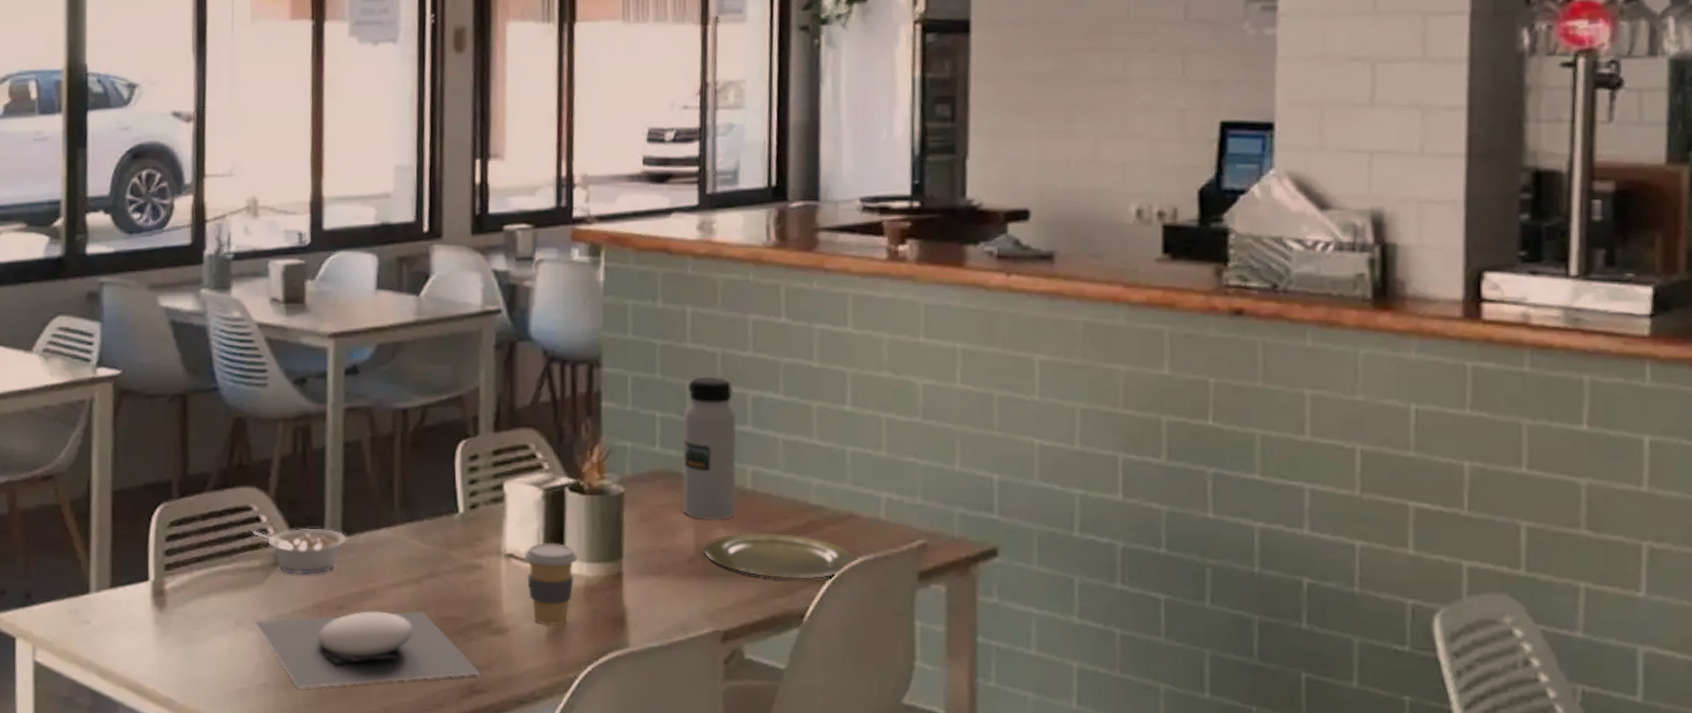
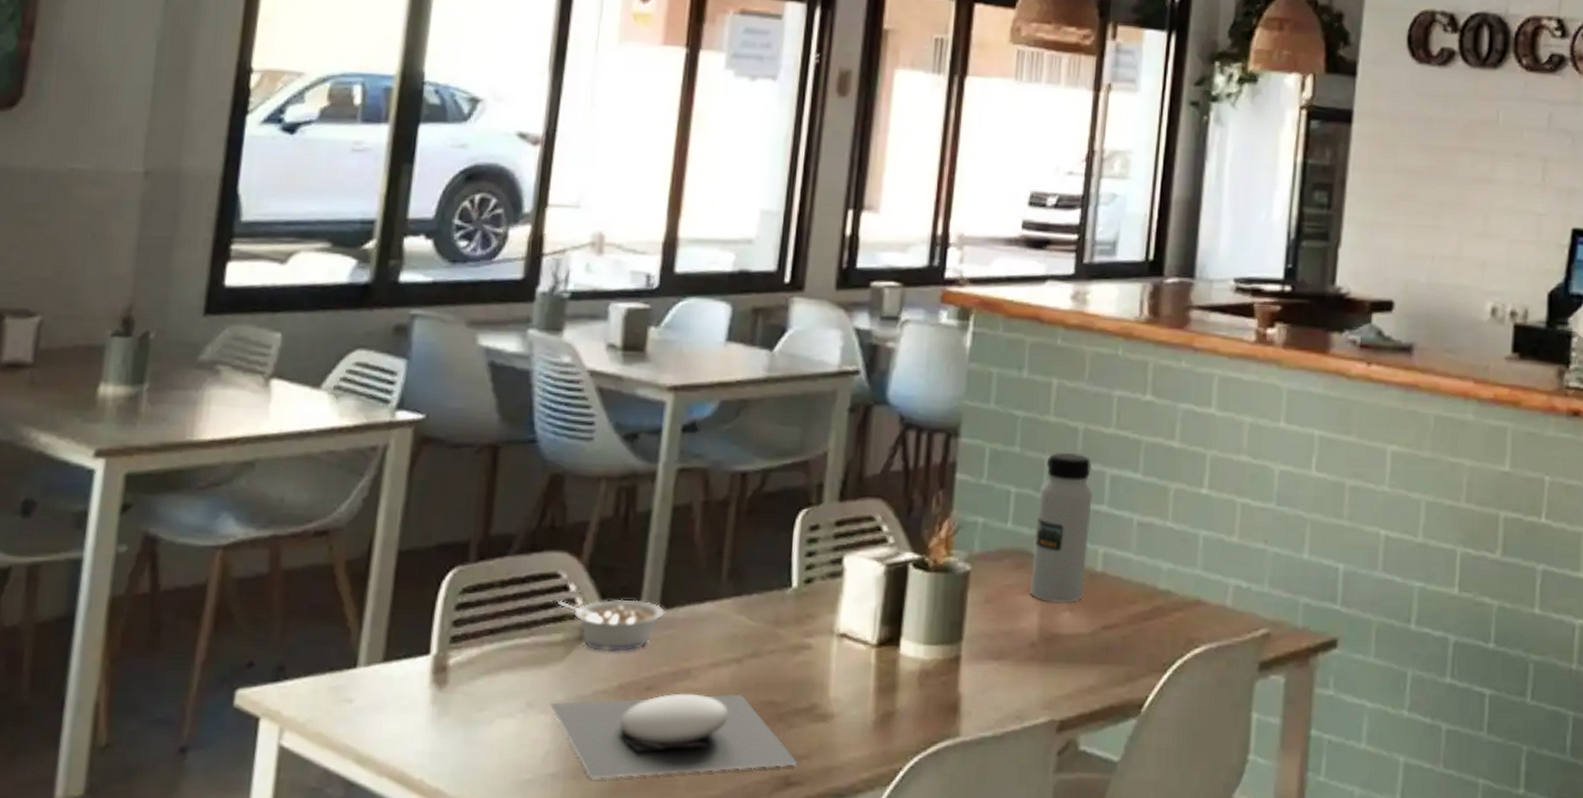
coffee cup: present [525,542,579,625] -> none [859,621,916,712]
plate: present [703,532,857,580] -> none [1047,616,1201,668]

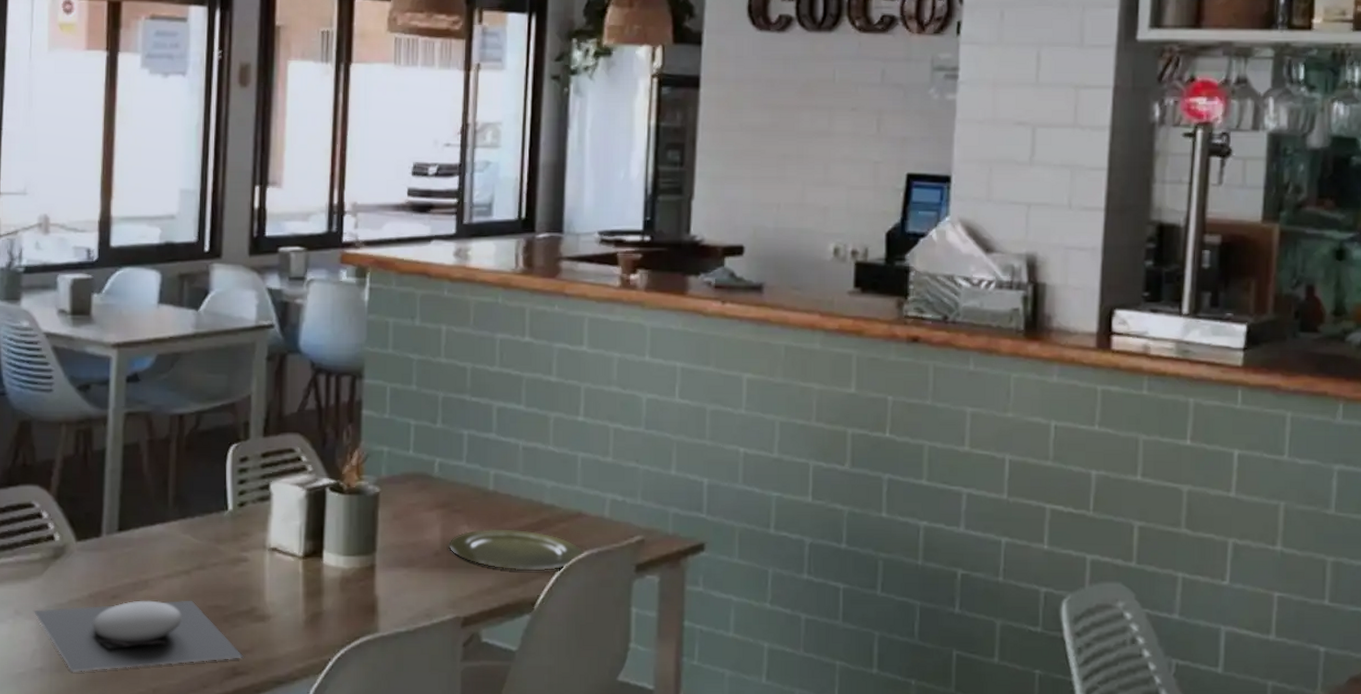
legume: present [558,599,665,652] -> none [34,523,123,567]
water bottle: present [1030,452,1093,604] -> none [432,389,482,518]
plate: none [1047,616,1201,668] -> present [449,528,583,571]

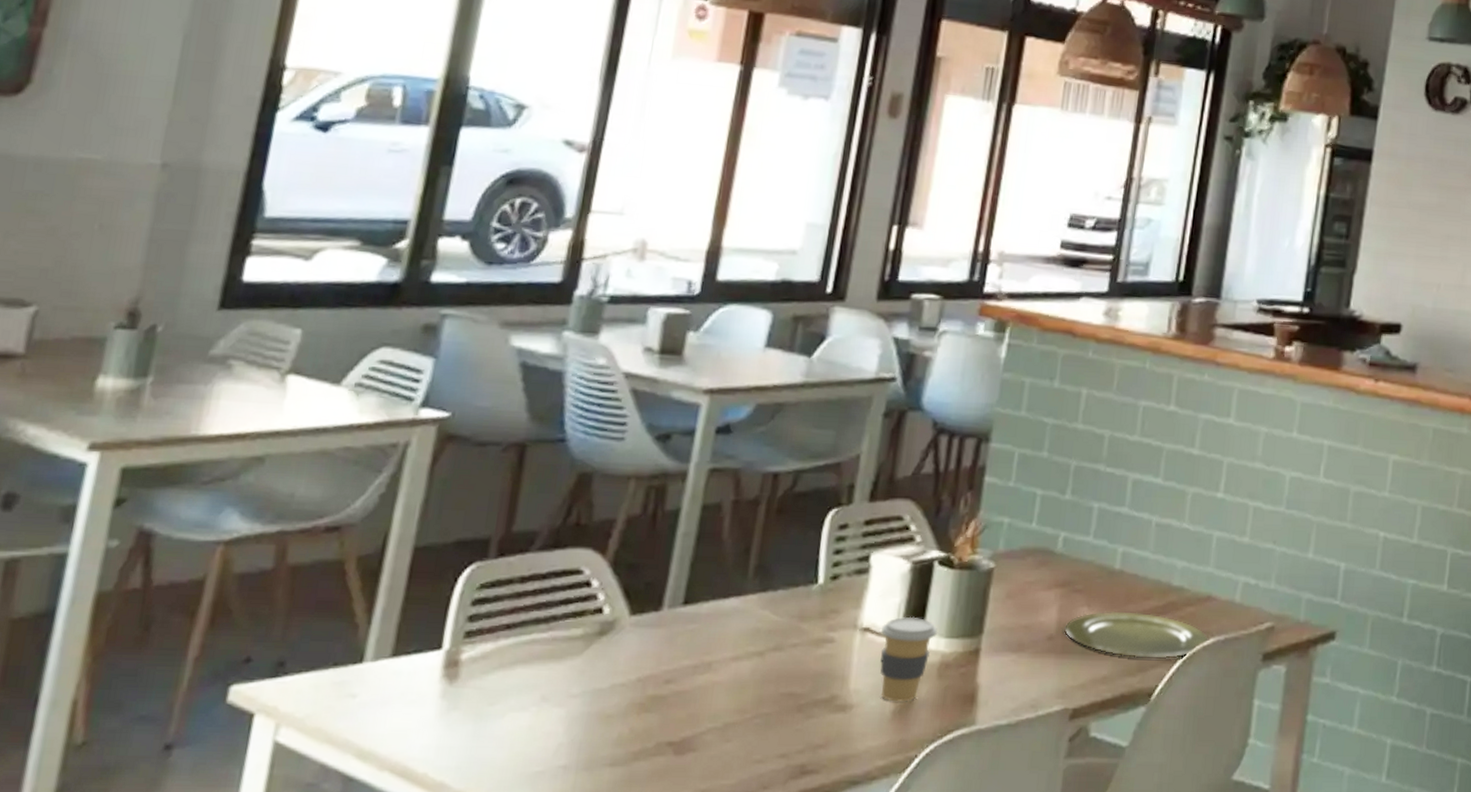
plate: present [34,600,244,673] -> none [565,686,816,771]
coffee cup: none [287,537,337,613] -> present [880,616,938,702]

